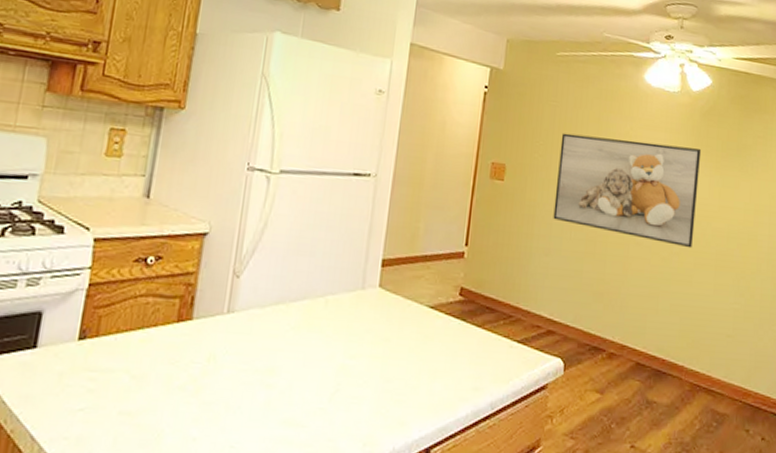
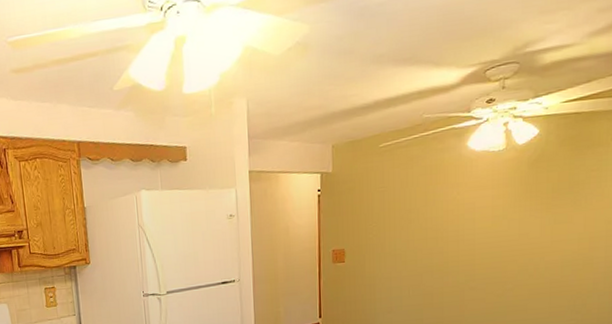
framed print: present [553,133,702,249] -> none [391,196,531,284]

